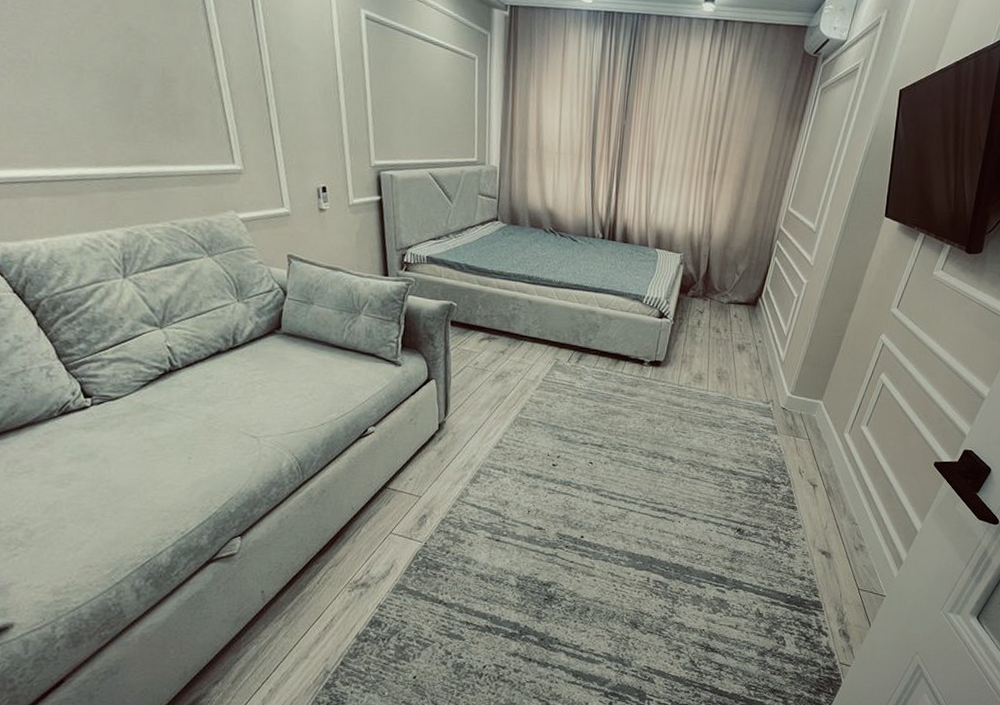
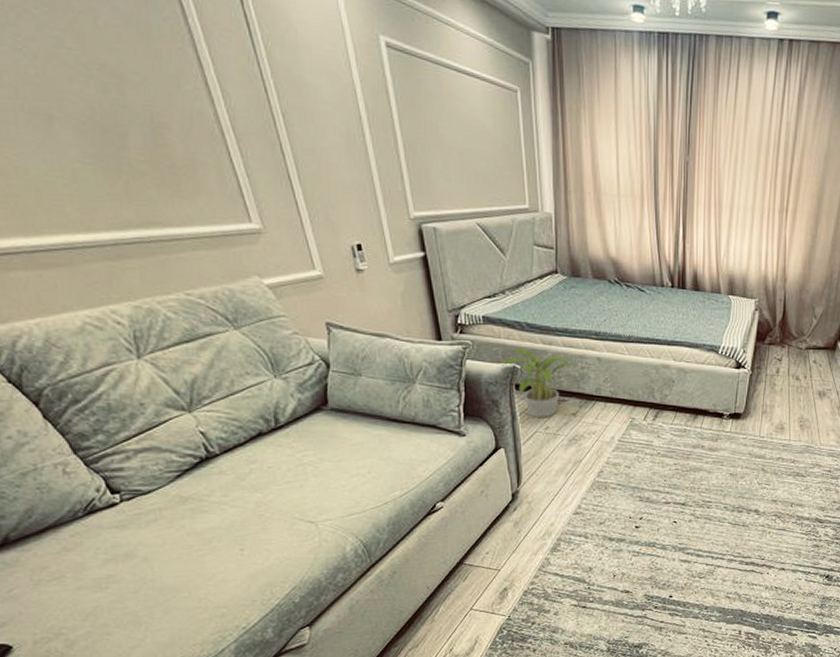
potted plant: none [439,288,512,354] -> present [501,349,580,418]

